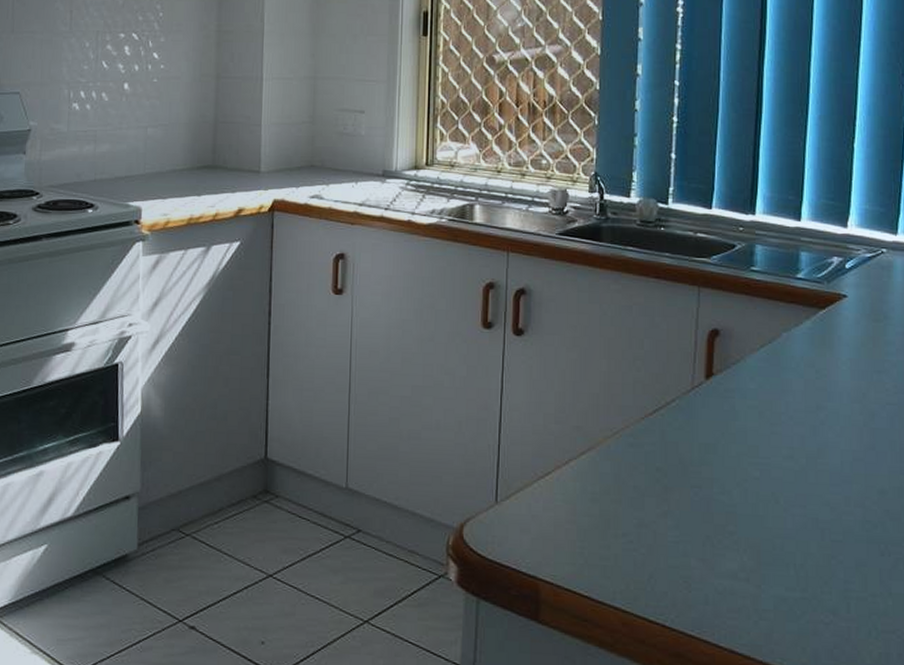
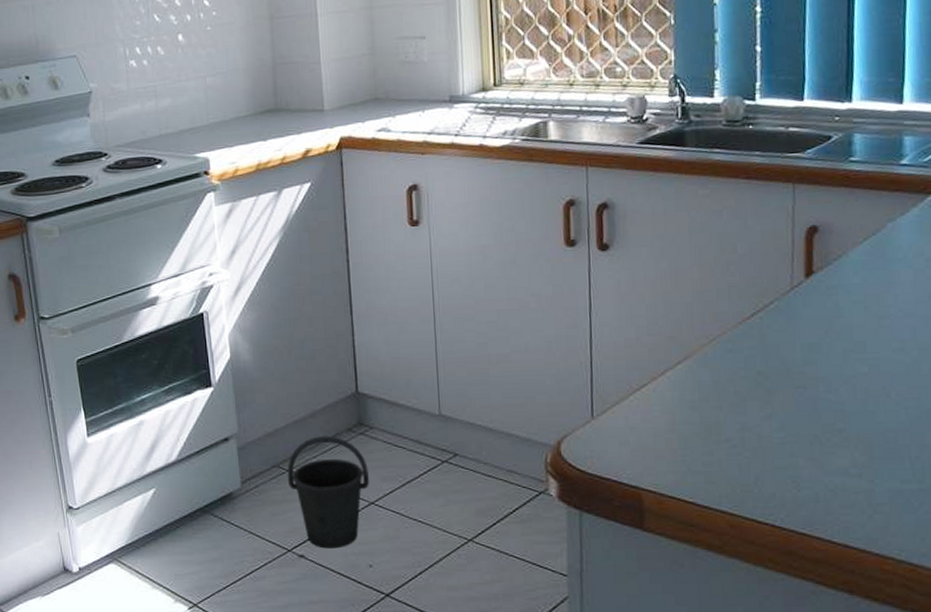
bucket: none [186,501,271,622] -> present [287,436,370,549]

